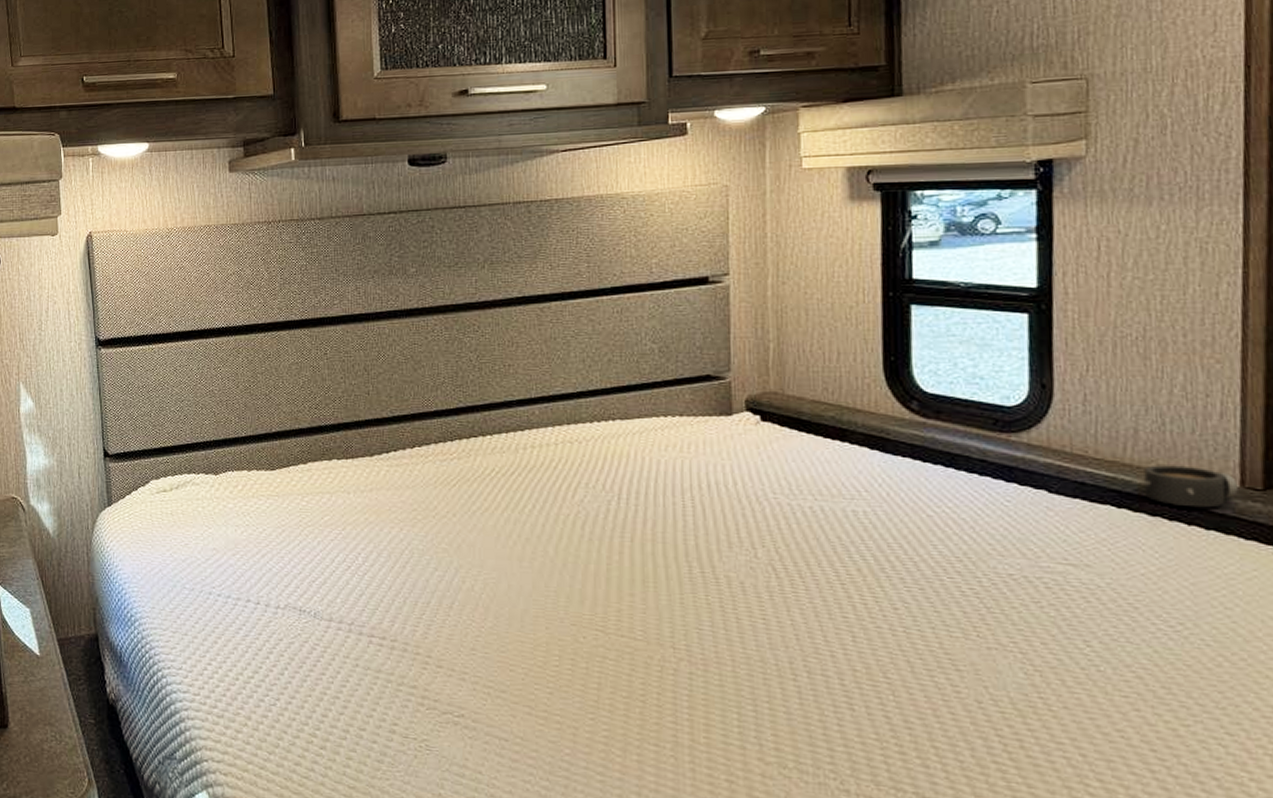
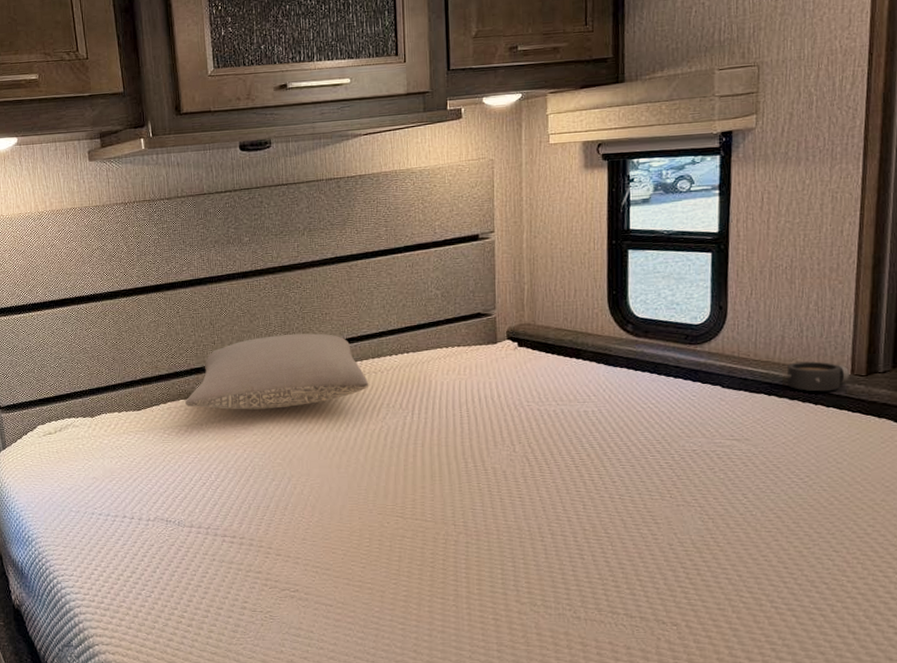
pillow: none [330,387,563,480] -> present [185,333,369,410]

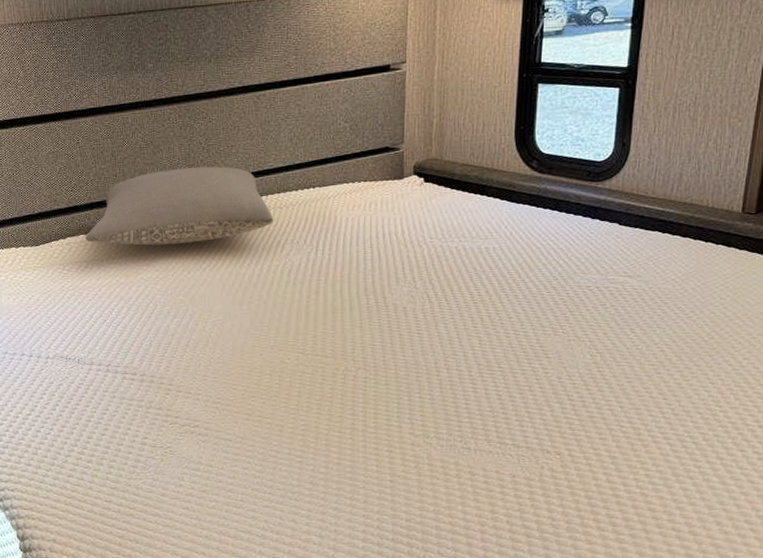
alarm clock: present [780,361,849,392] -> none [675,199,740,229]

